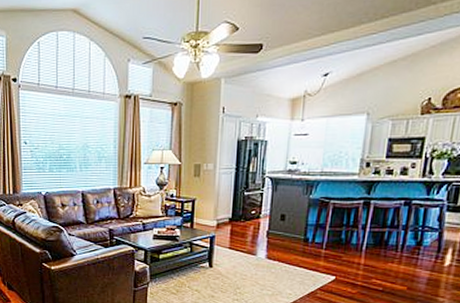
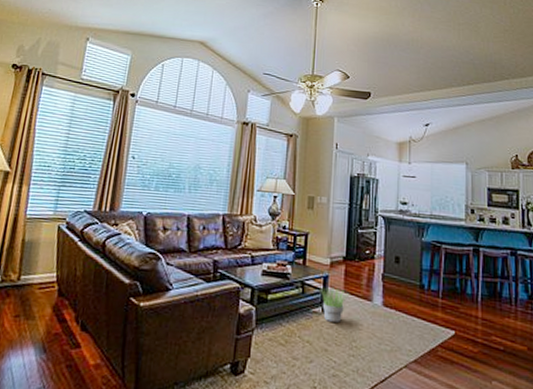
potted plant: none [207,245,234,274] -> present [319,287,349,322]

